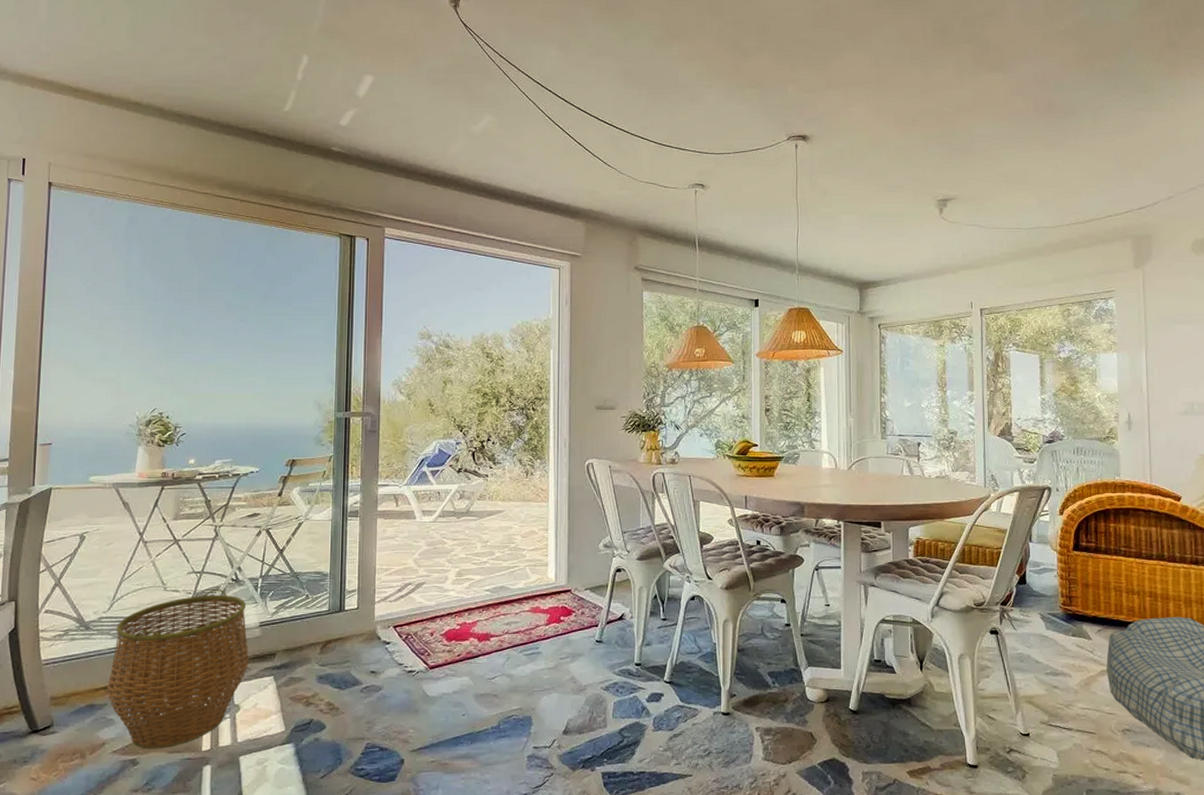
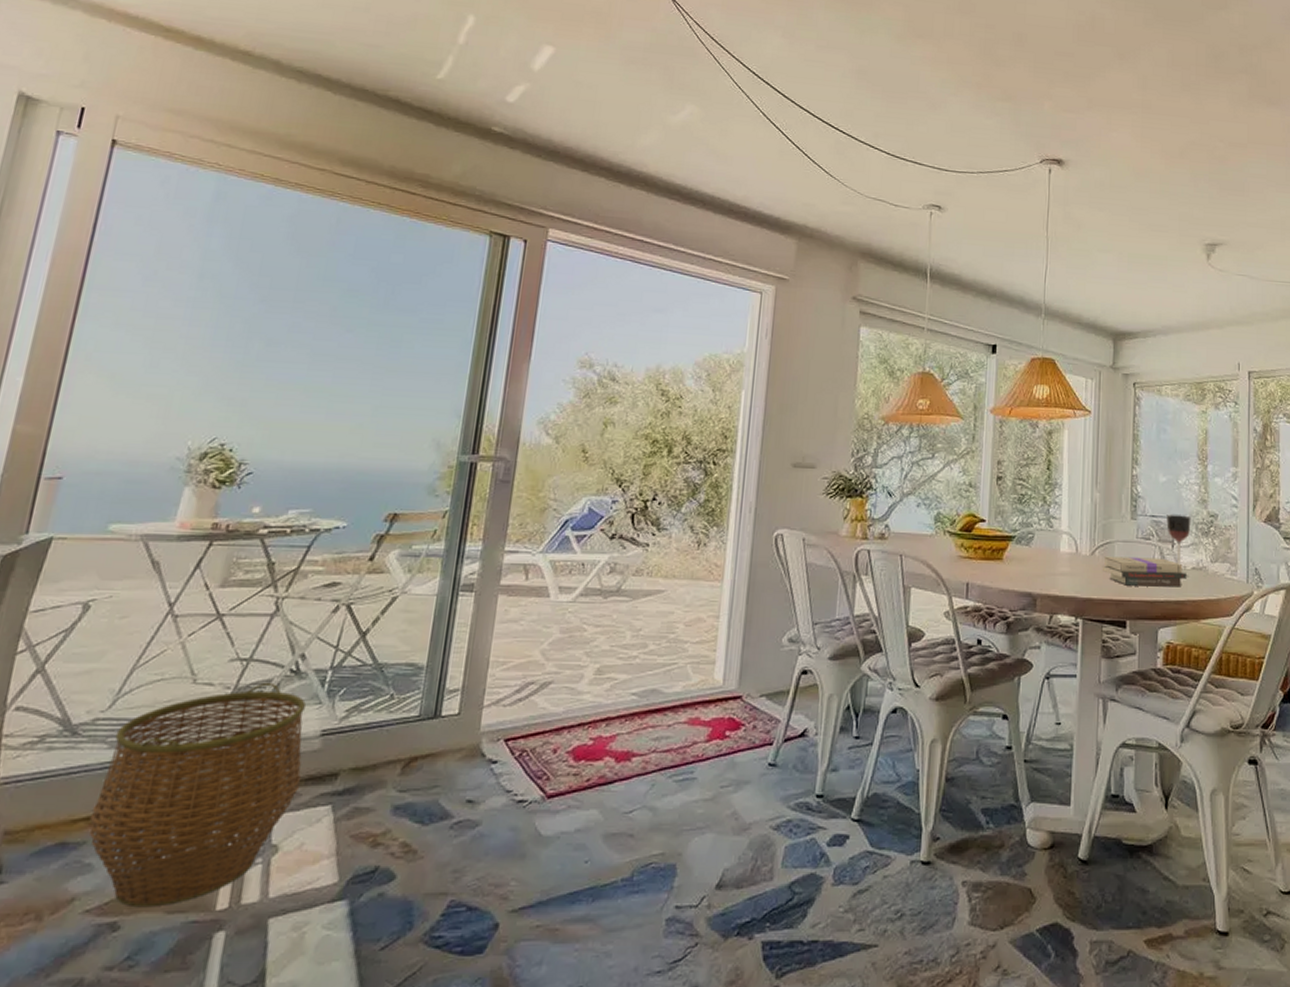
books: none [858,470,931,493] -> present [1102,556,1187,587]
wineglass: none [912,433,935,486] -> present [1166,514,1191,579]

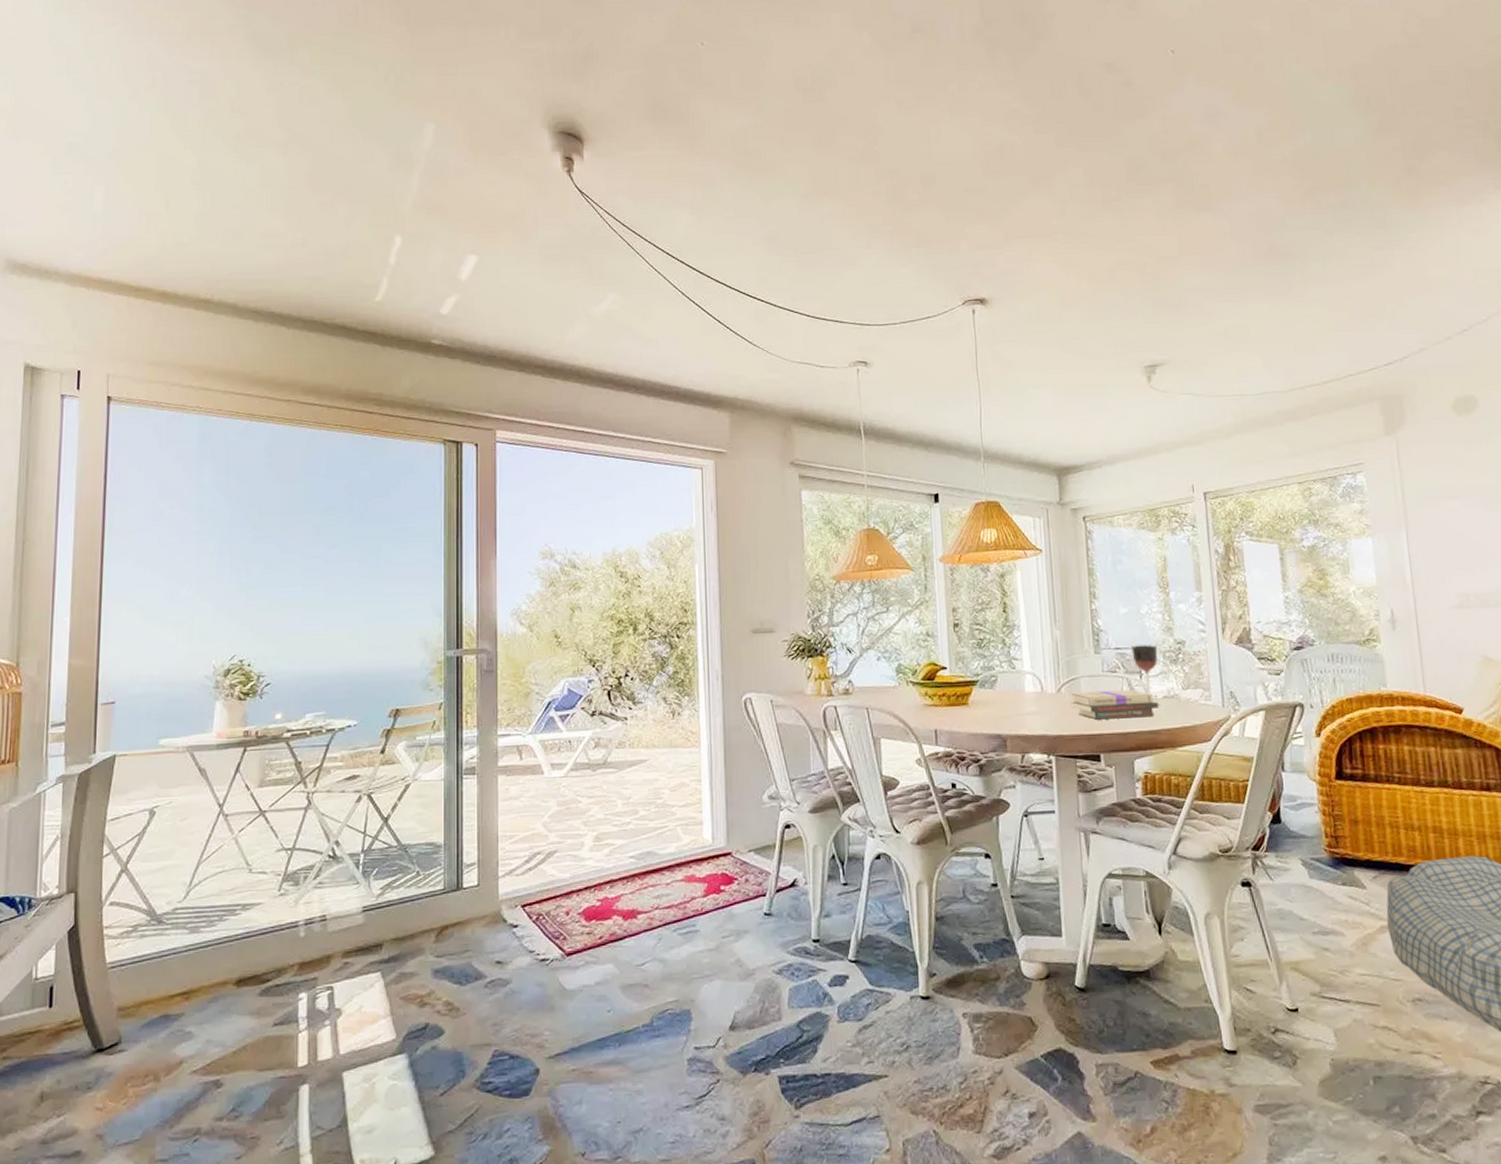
basket: present [89,682,307,908] -> none [184,867,352,1067]

